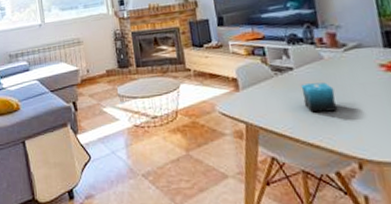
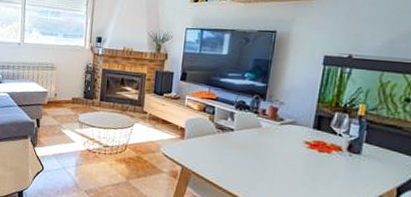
candle: present [301,82,338,113] -> none [234,144,262,172]

